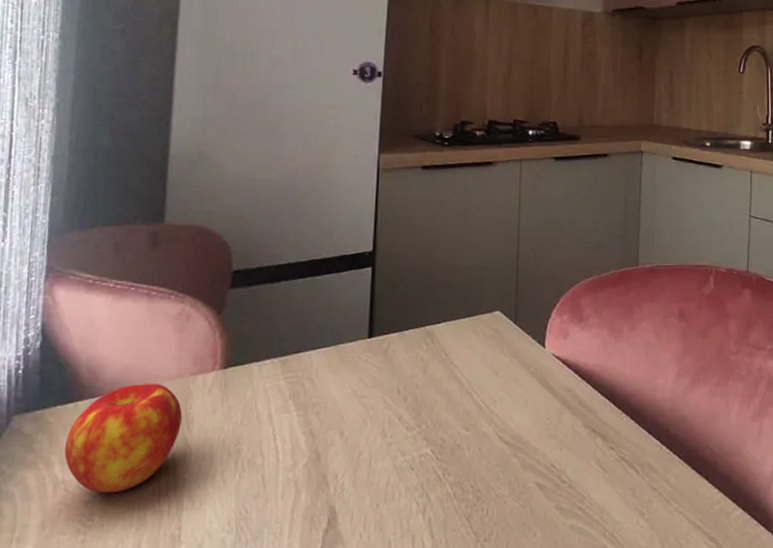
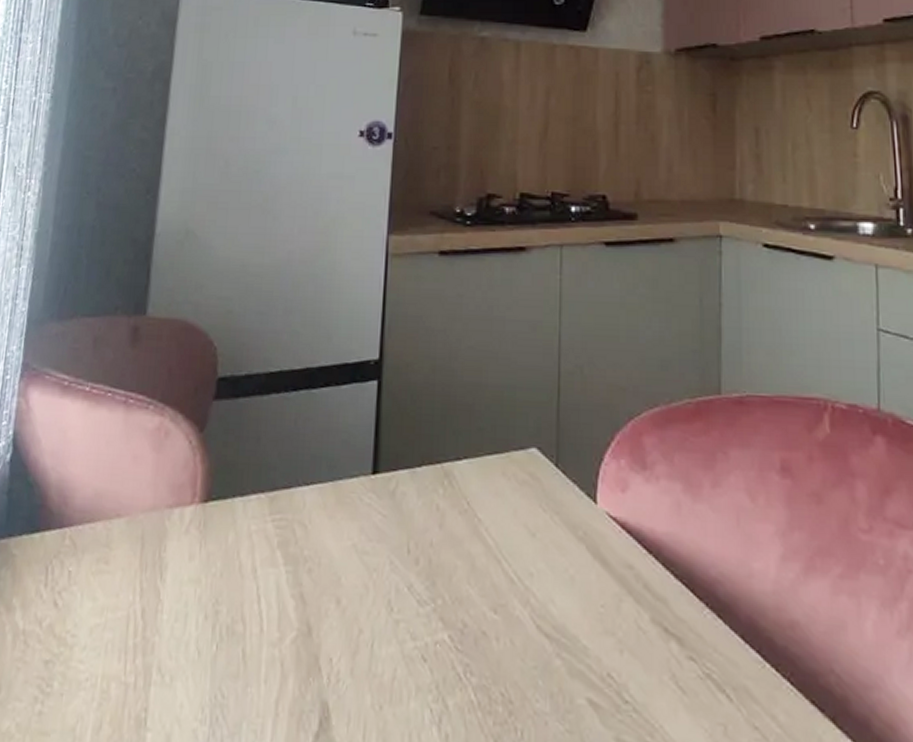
apple: present [65,384,182,493] -> none [27,514,155,653]

